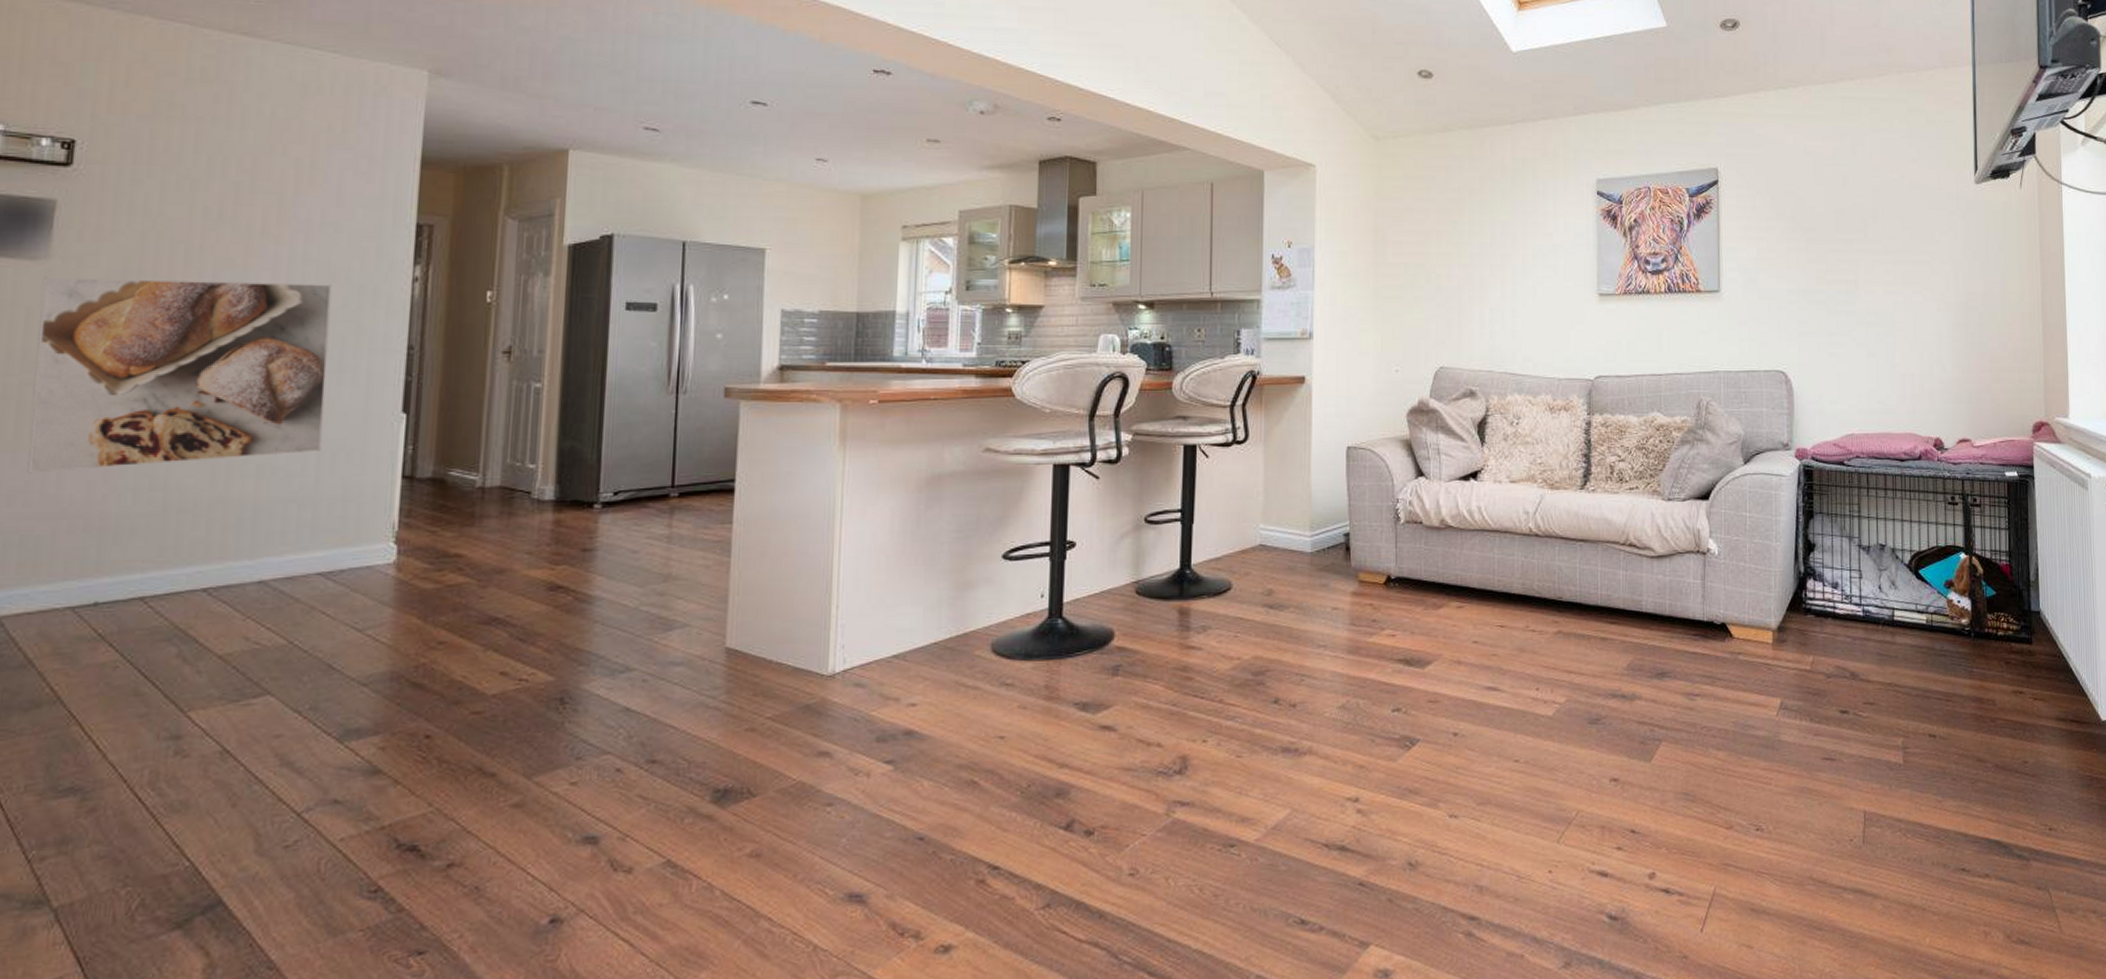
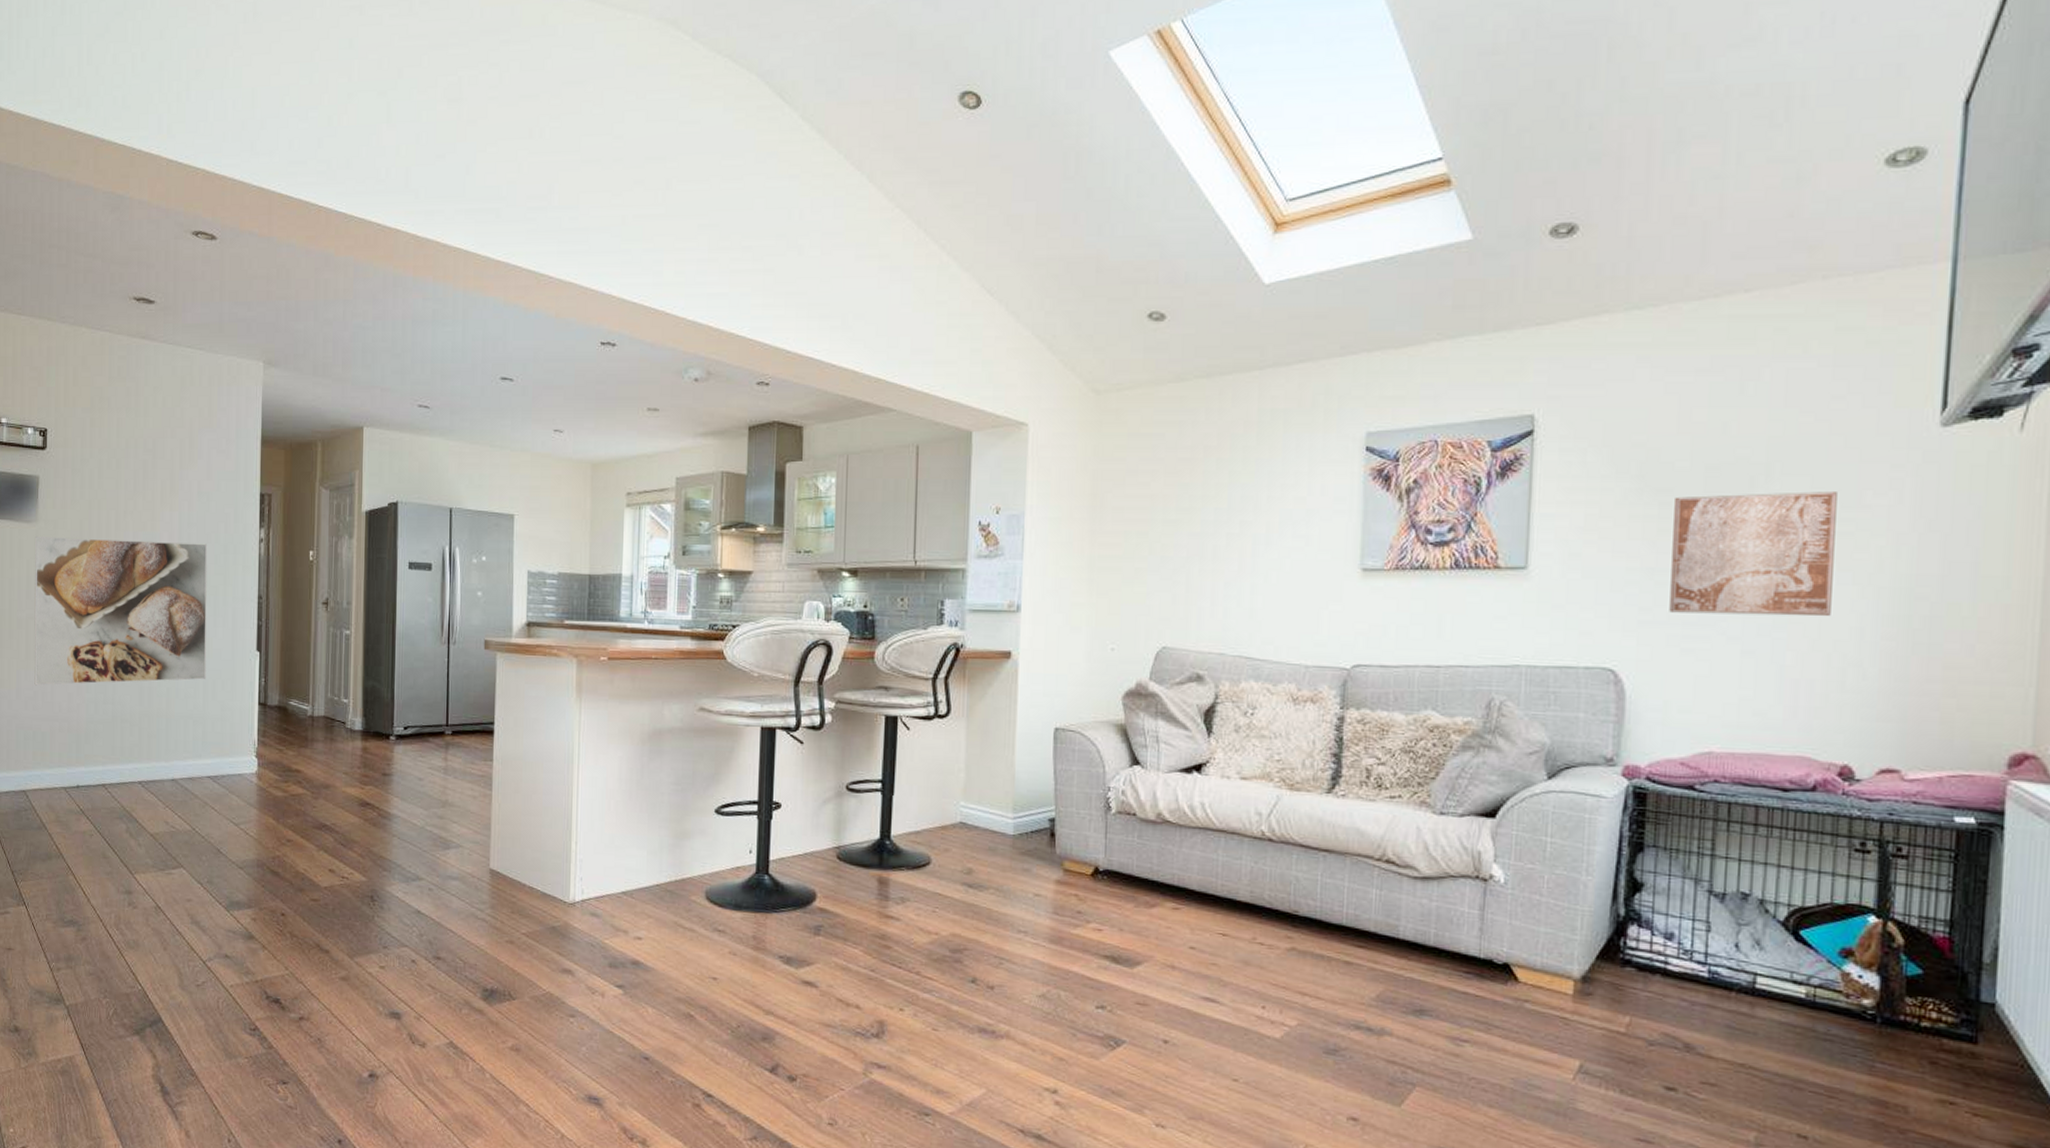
wall art: none [1816,230,1920,325] -> present [1669,491,1837,617]

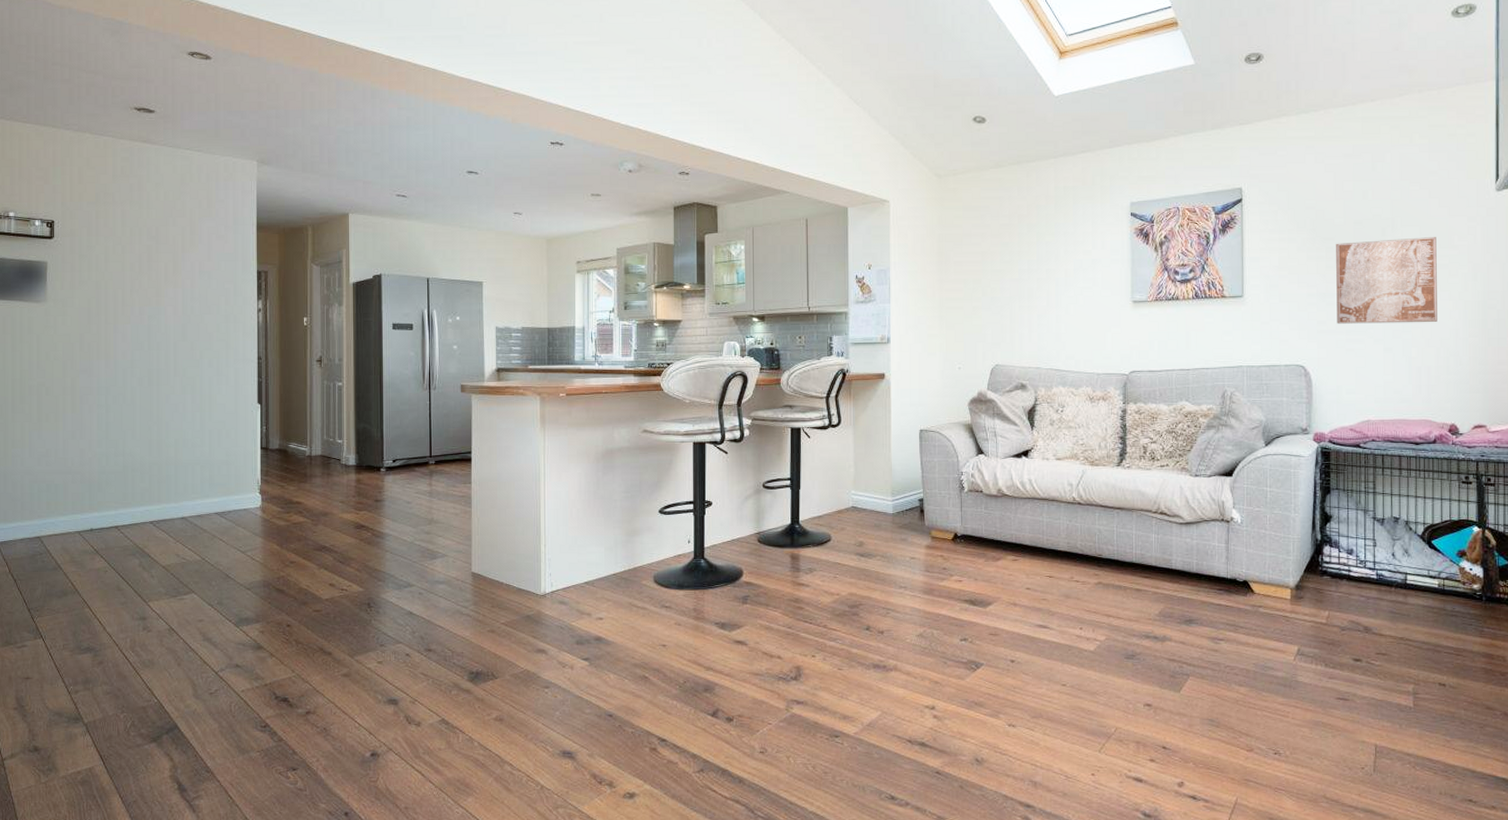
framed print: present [34,535,208,686] -> none [44,313,212,444]

